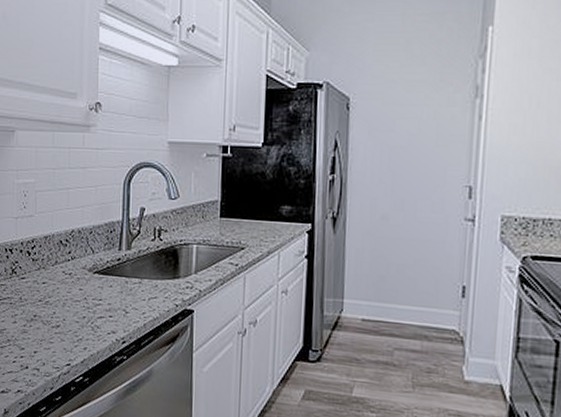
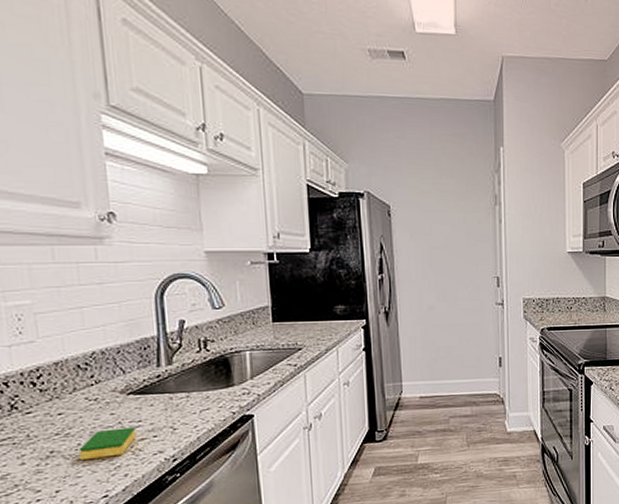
dish sponge: none [53,303,97,329] -> present [78,427,136,461]

